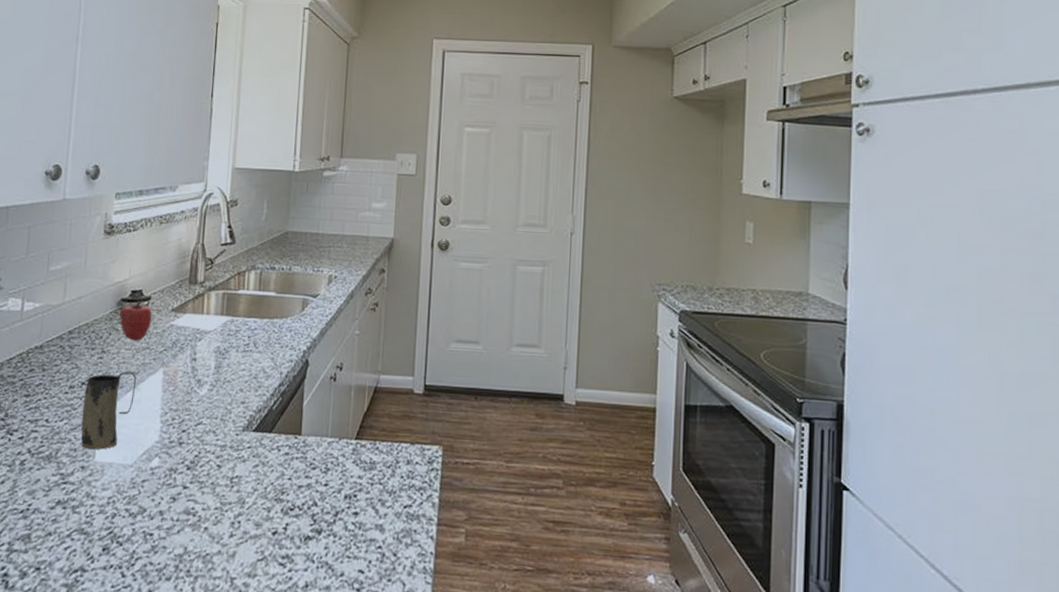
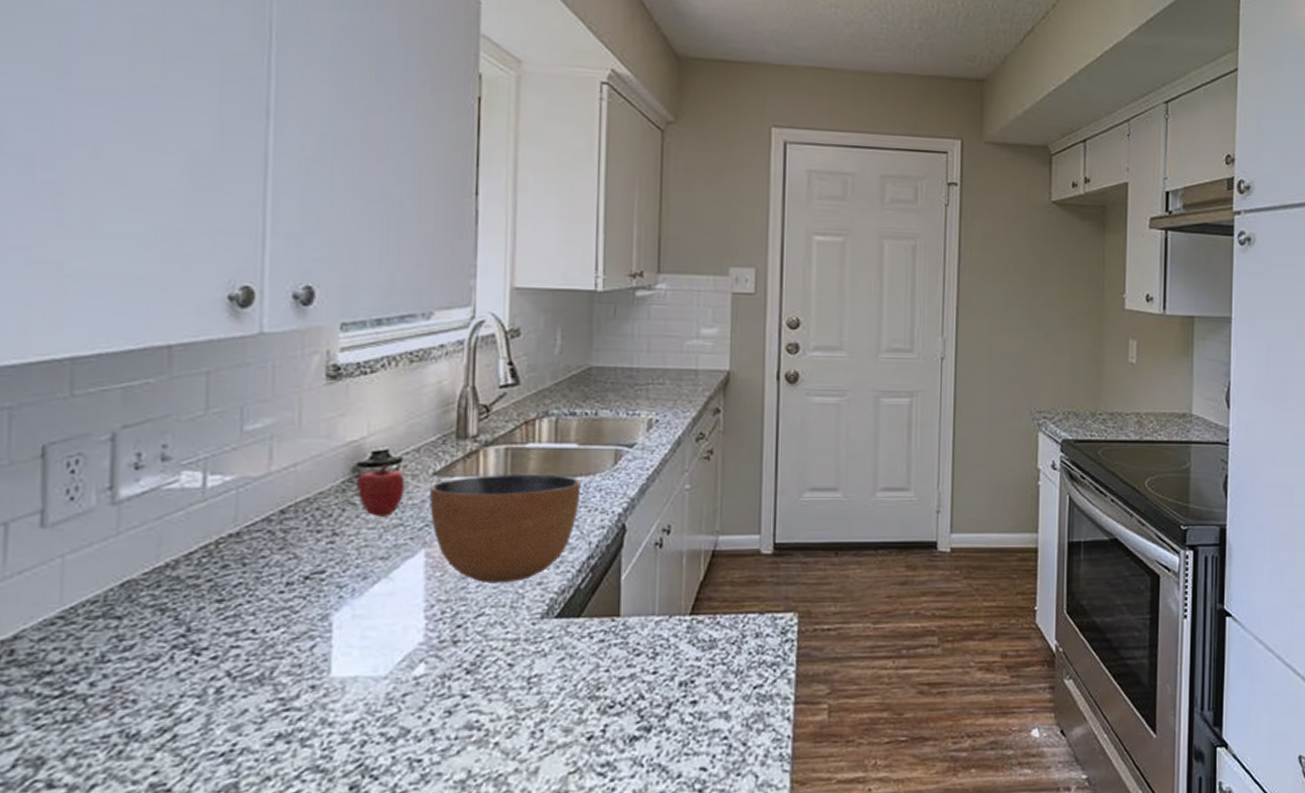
mug: present [81,371,137,450] -> none [307,556,387,662]
bowl: none [168,313,277,400] -> present [429,474,581,584]

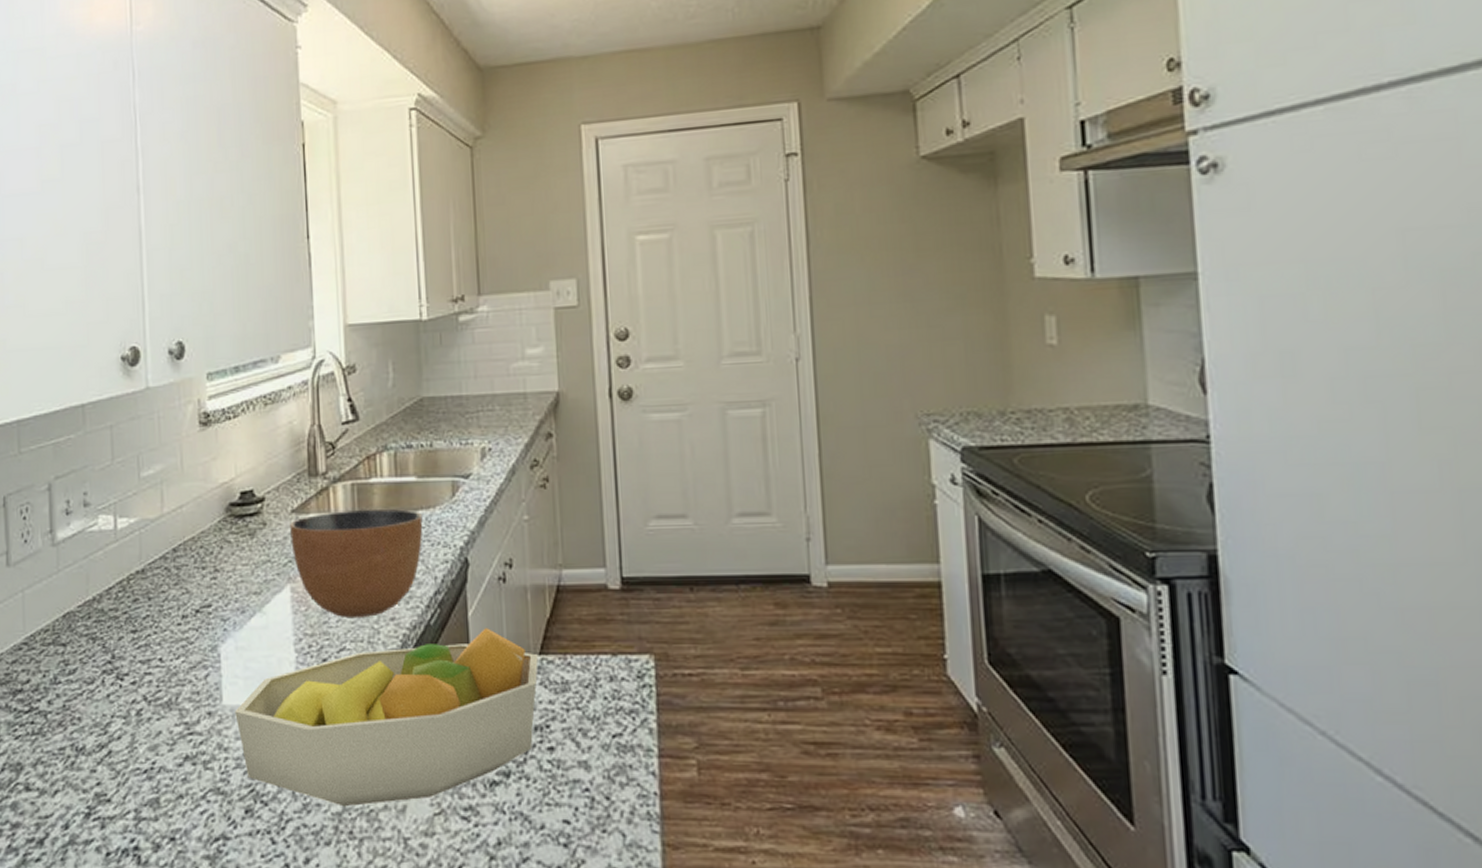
fruit bowl: none [345,591,688,774] -> present [235,628,538,807]
apple: present [356,464,405,517] -> none [229,503,270,553]

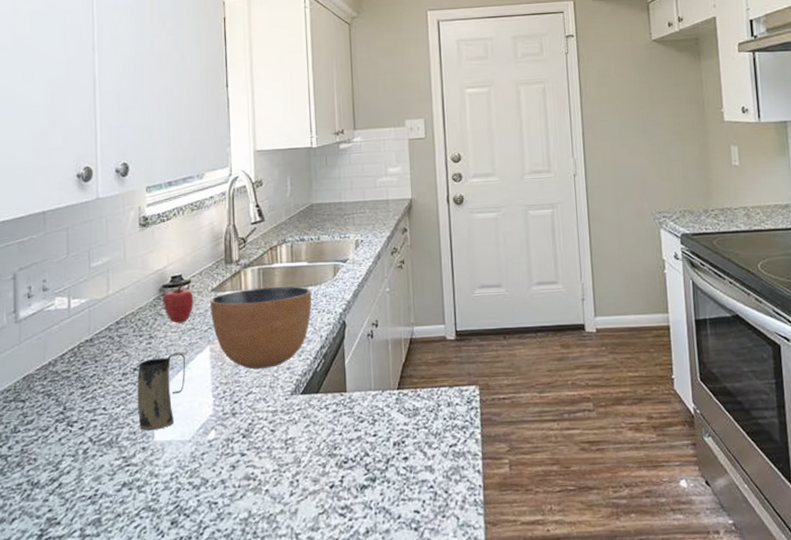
mug: none [200,591,261,690] -> present [137,352,186,430]
apple: none [229,503,270,553] -> present [162,285,194,323]
fruit bowl: present [235,628,538,807] -> none [164,372,397,514]

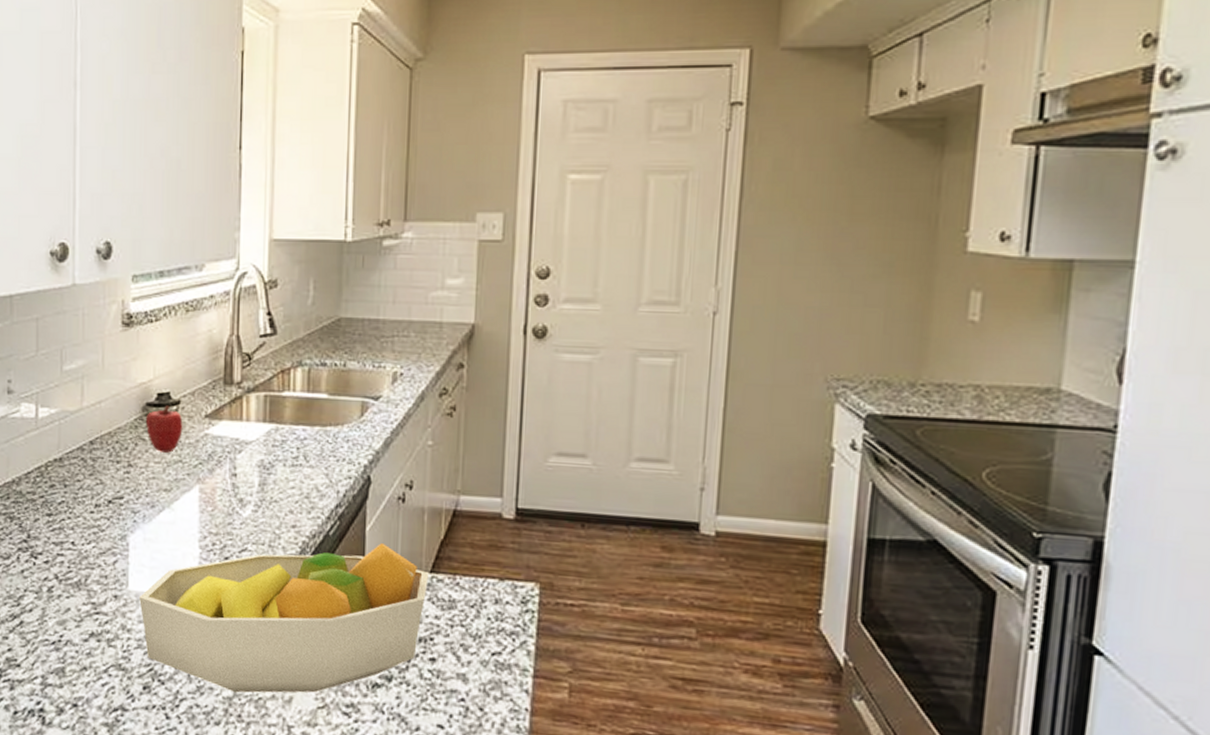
mug: present [137,352,186,430] -> none [111,488,170,577]
fruit bowl: none [164,372,397,514] -> present [139,543,429,693]
bowl: present [210,286,312,370] -> none [202,420,330,523]

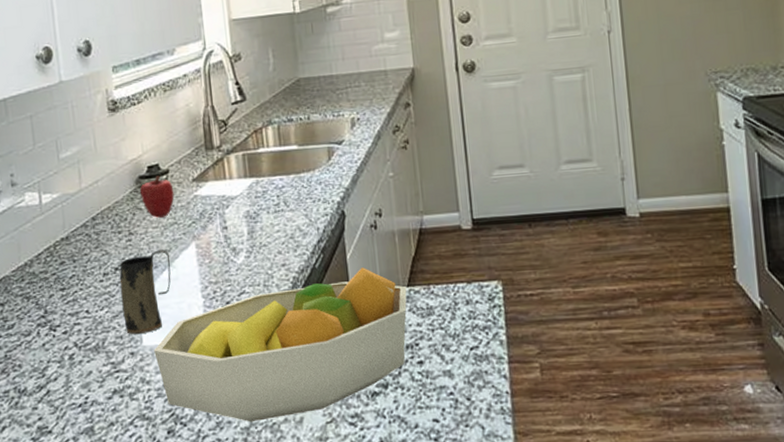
mug: none [111,488,170,577] -> present [119,249,171,334]

